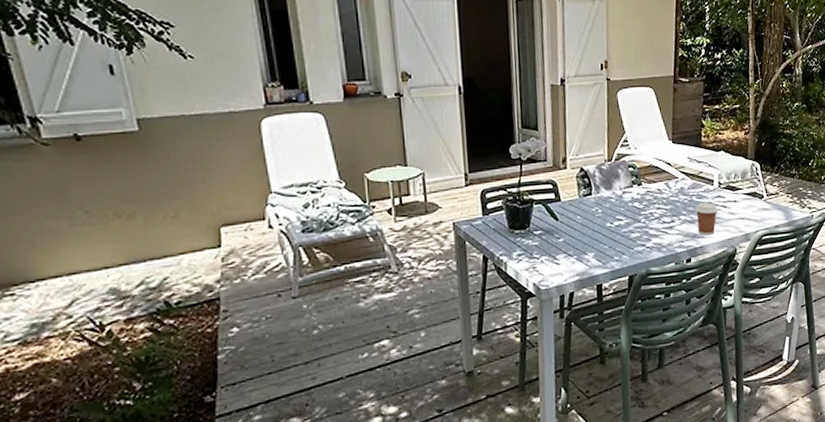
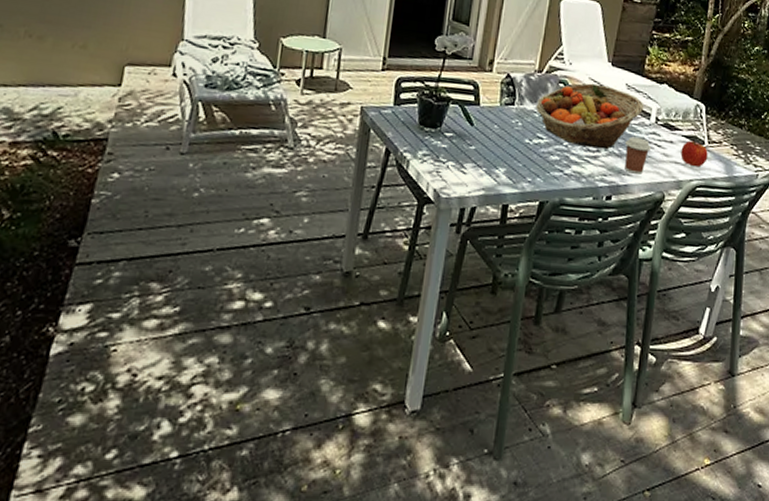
fruit basket: none [611,162,707,220] -> present [535,83,644,150]
apple: none [744,195,768,219] -> present [680,139,708,168]

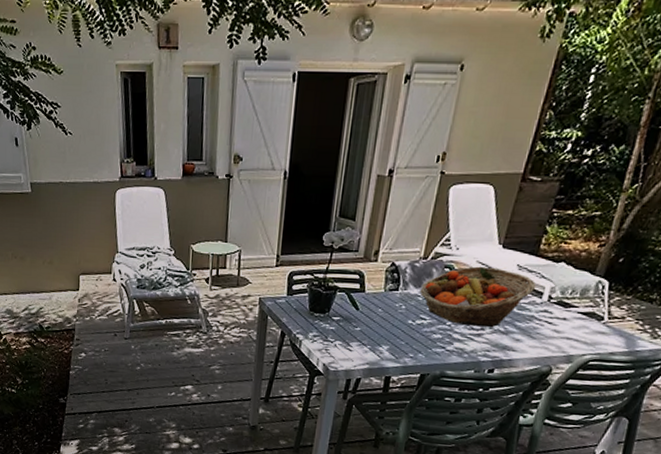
coffee cup: present [625,136,651,174] -> none [510,315,540,350]
apple: present [680,139,708,168] -> none [574,316,607,343]

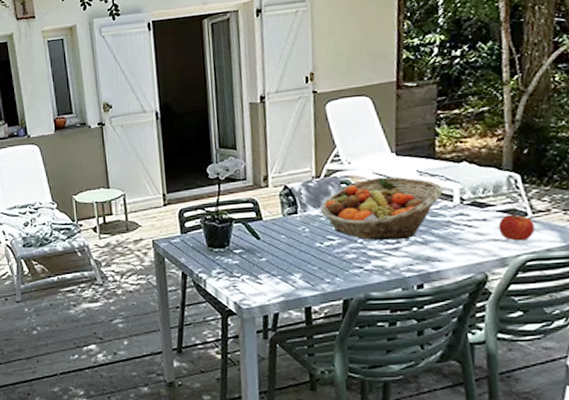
apple: none [574,316,607,343] -> present [498,213,535,241]

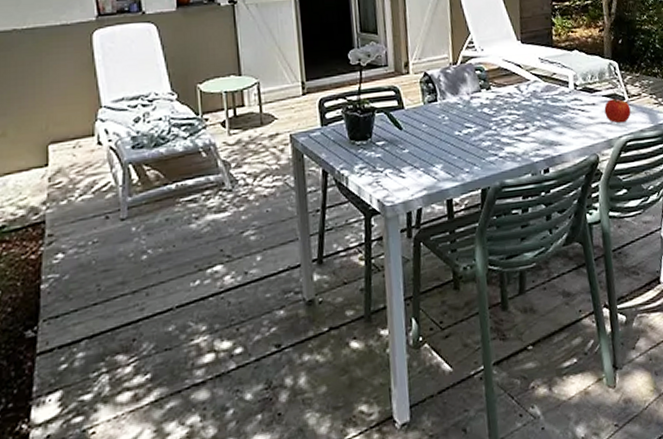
fruit basket: present [320,176,444,241] -> none [458,63,561,127]

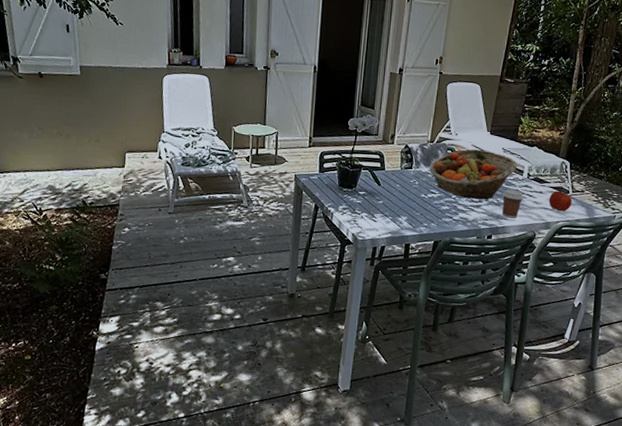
fruit basket: none [458,63,561,127] -> present [429,149,518,200]
coffee cup: none [550,106,576,142] -> present [502,189,524,218]

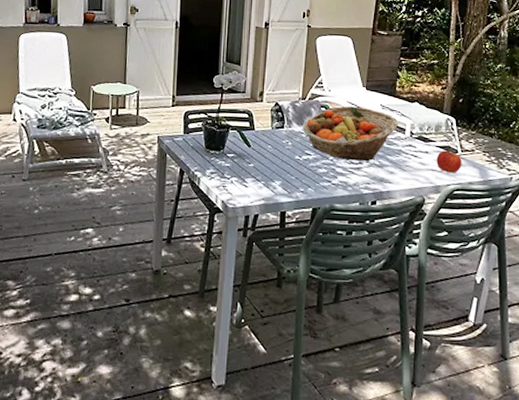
coffee cup: present [502,189,524,218] -> none [384,149,408,182]

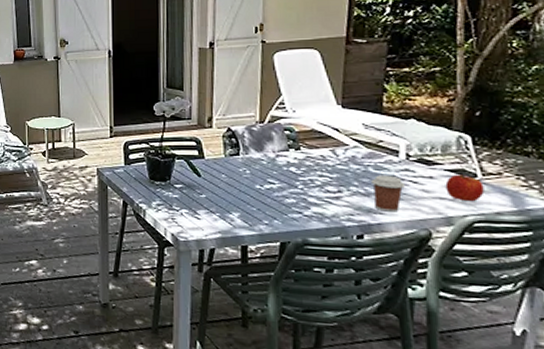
fruit basket: present [302,106,399,162] -> none [262,127,389,190]
coffee cup: none [384,149,408,182] -> present [371,175,405,212]

